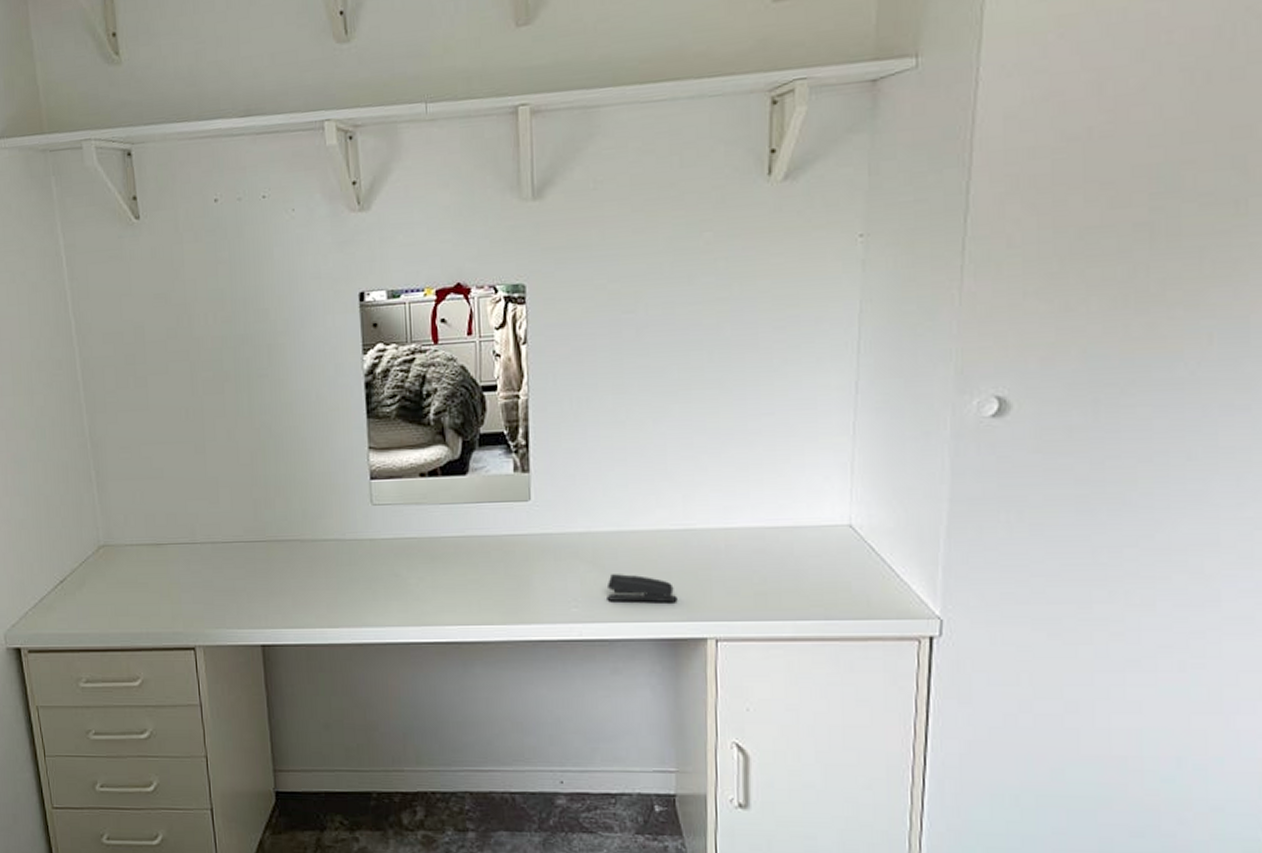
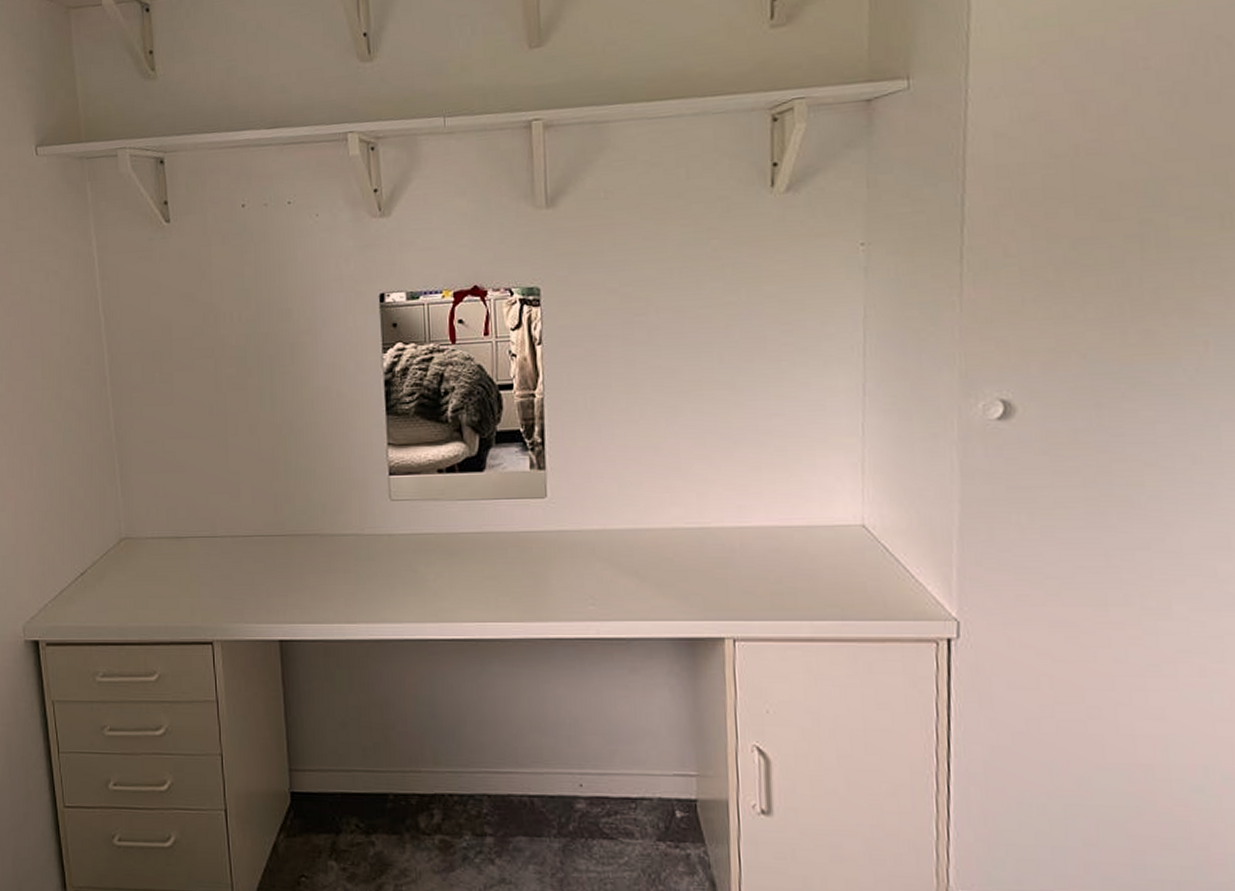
stapler: present [606,574,678,602] -> none [623,572,694,600]

